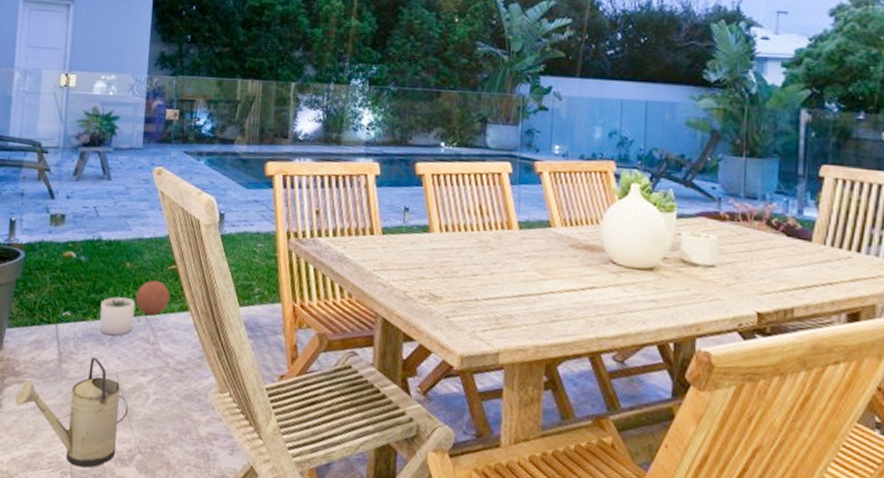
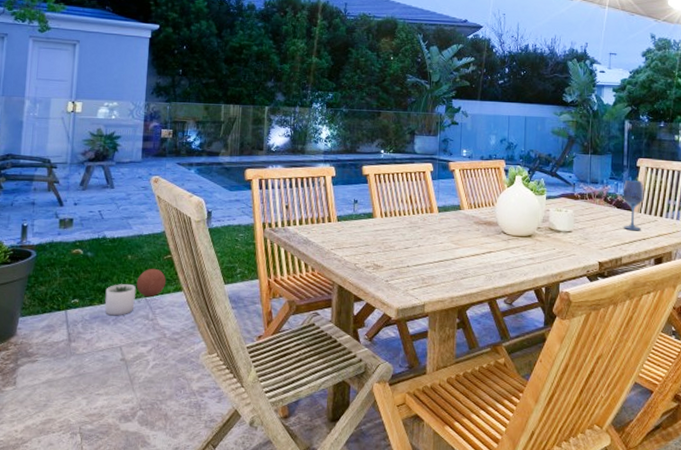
watering can: present [15,356,129,468] -> none [28,334,131,427]
wineglass: none [796,195,831,272] -> present [622,179,644,231]

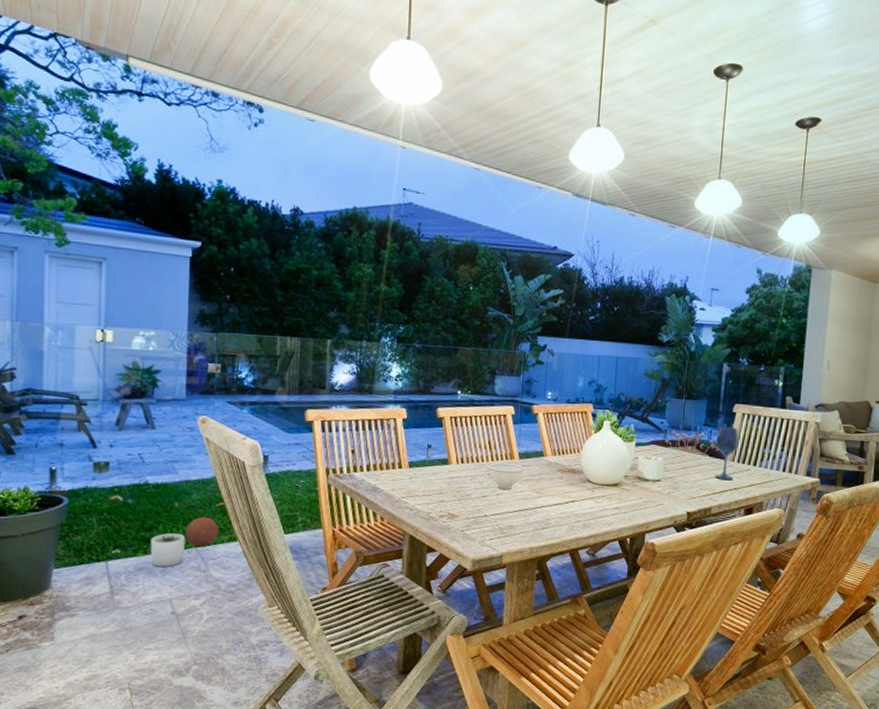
bowl: none [409,216,444,242] -> present [488,463,525,490]

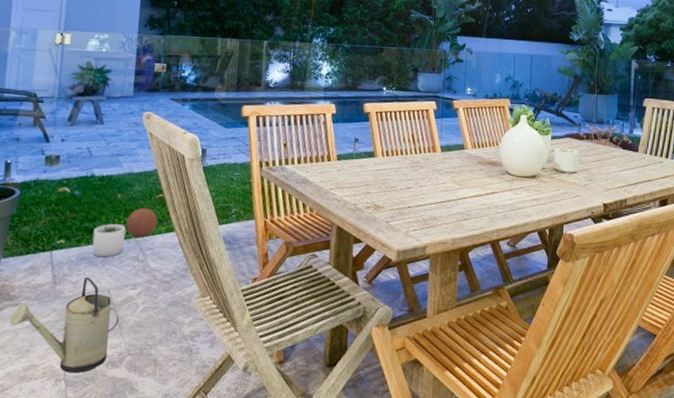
watering can: none [67,587,183,683] -> present [10,276,120,374]
bowl: present [488,463,525,490] -> none [412,155,447,182]
wineglass: present [714,426,739,481] -> none [628,119,650,173]

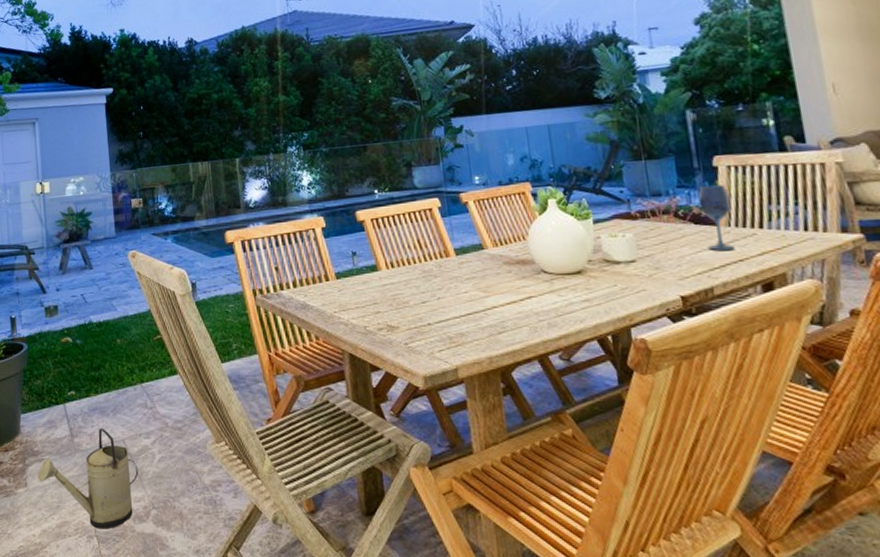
planter: present [92,224,126,258] -> none [100,371,131,407]
ball: present [126,207,158,238] -> none [129,351,160,384]
wineglass: none [628,119,650,173] -> present [698,184,734,252]

